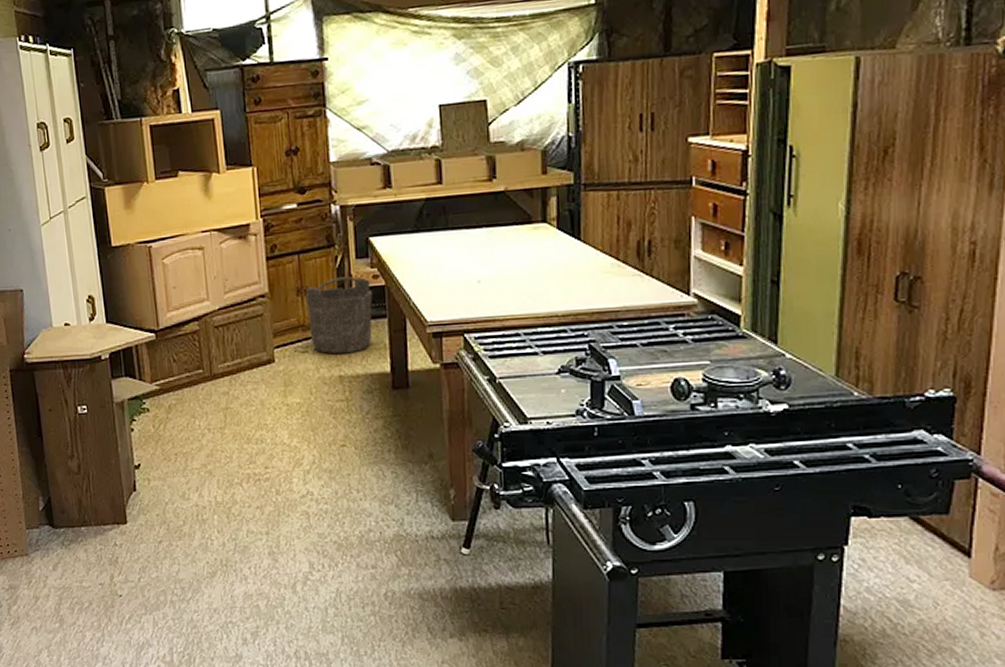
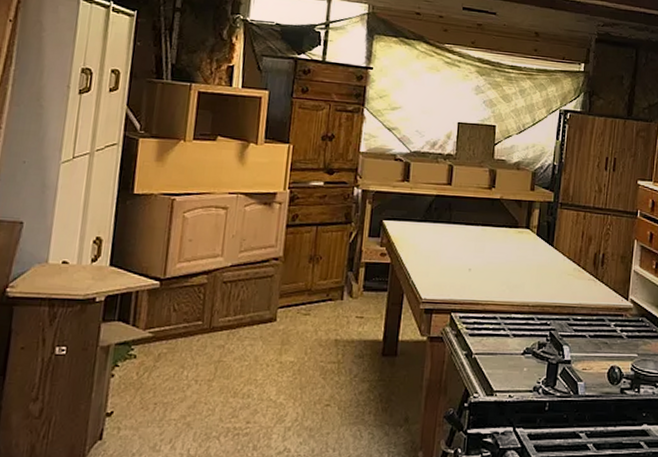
bucket: present [305,276,373,354] -> none [314,251,378,320]

